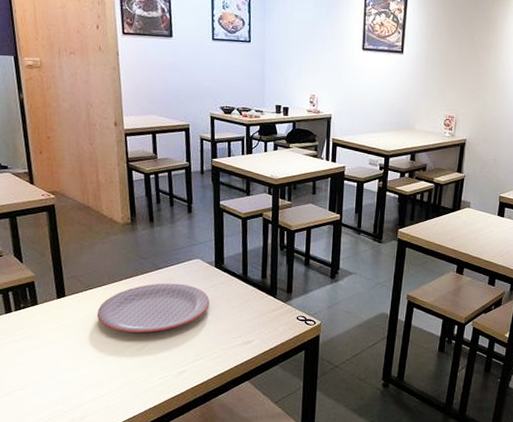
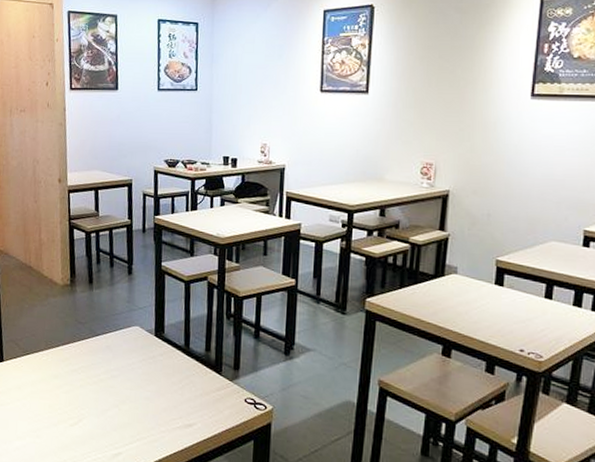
plate: present [96,283,210,333] -> none [32,351,149,407]

